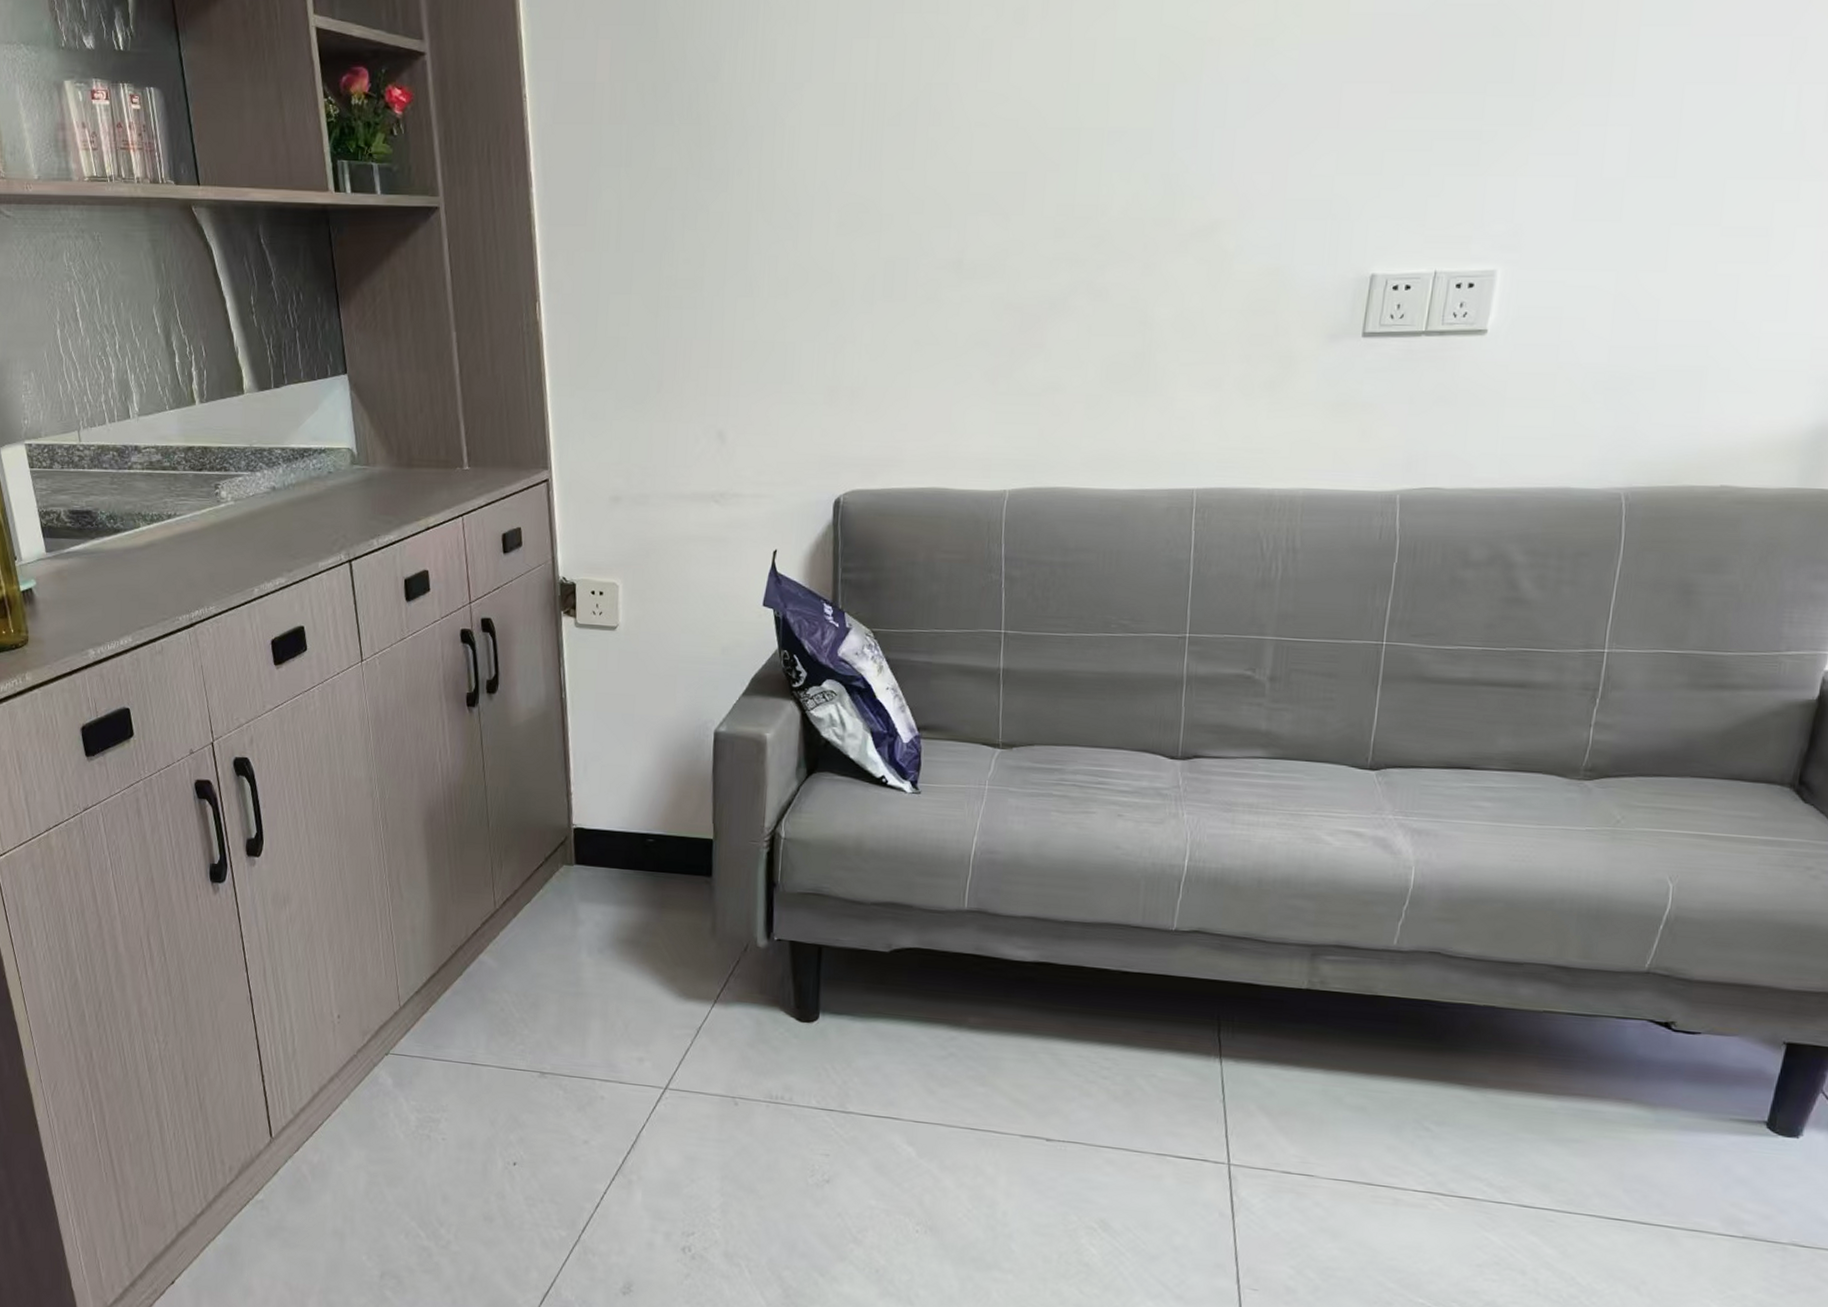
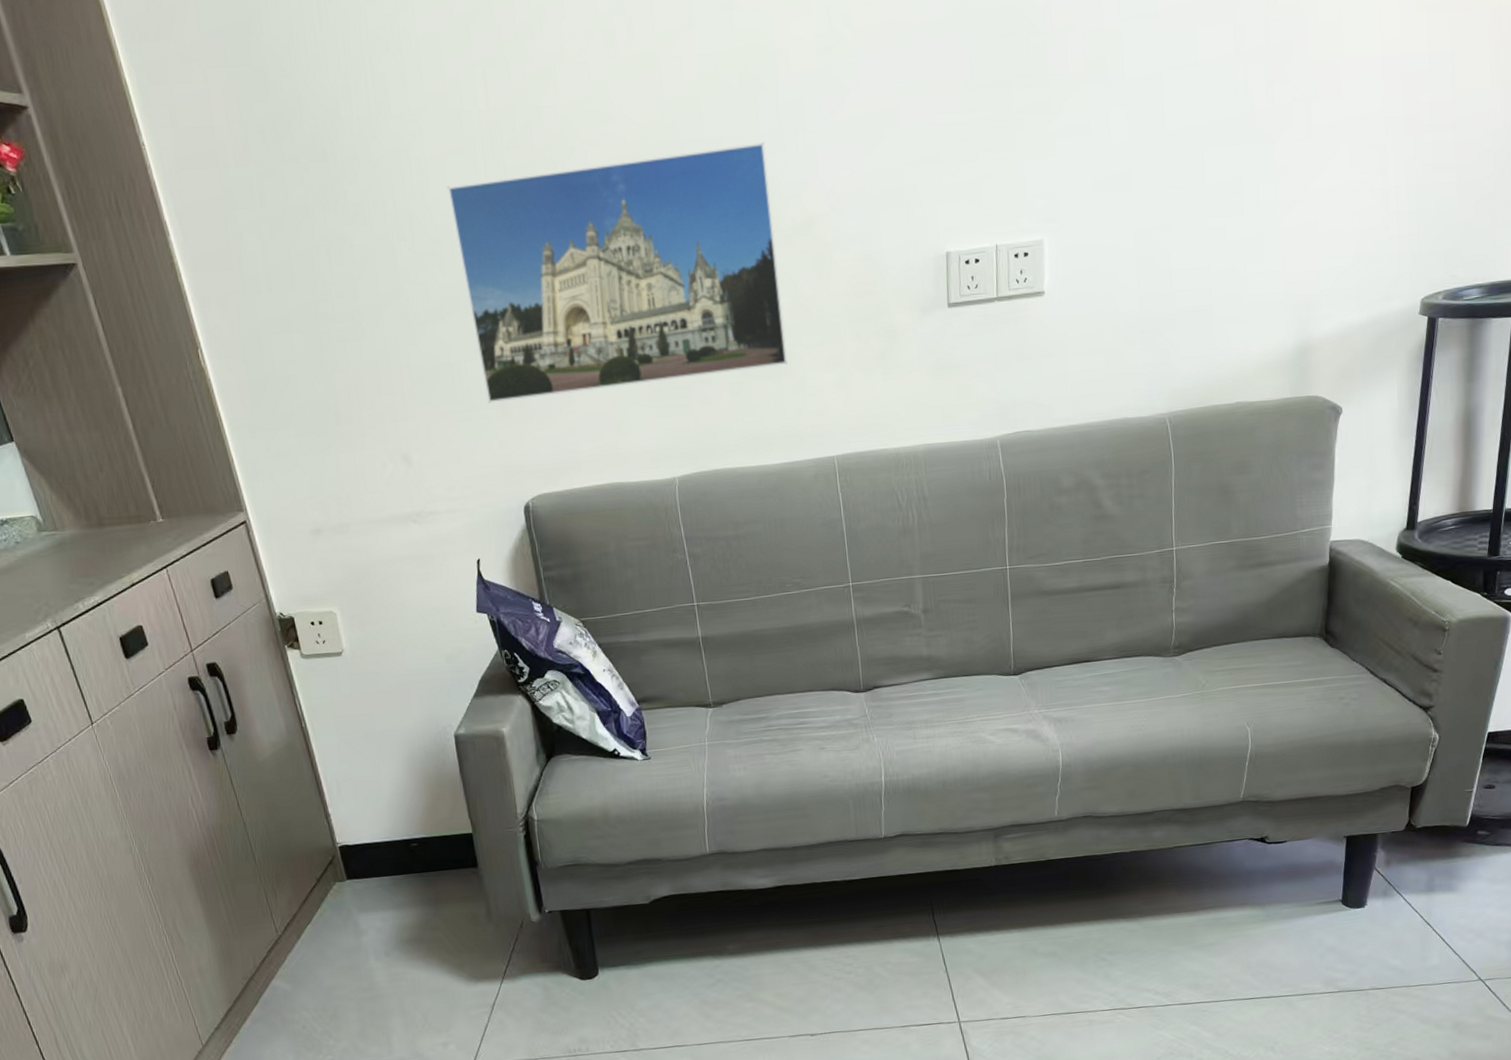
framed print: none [816,136,1176,389] -> present [447,142,788,403]

